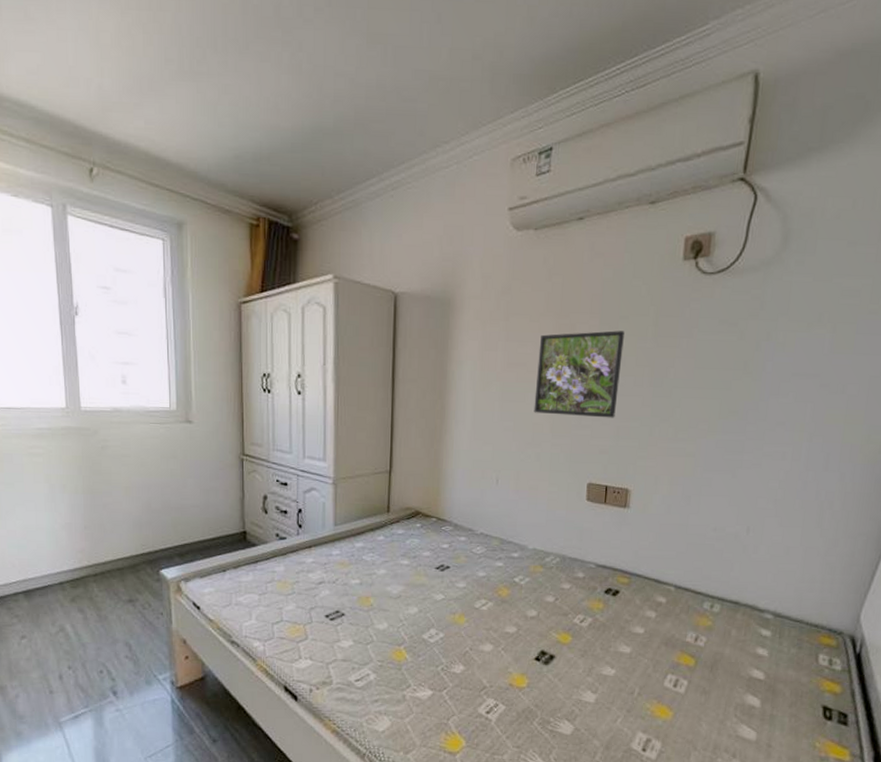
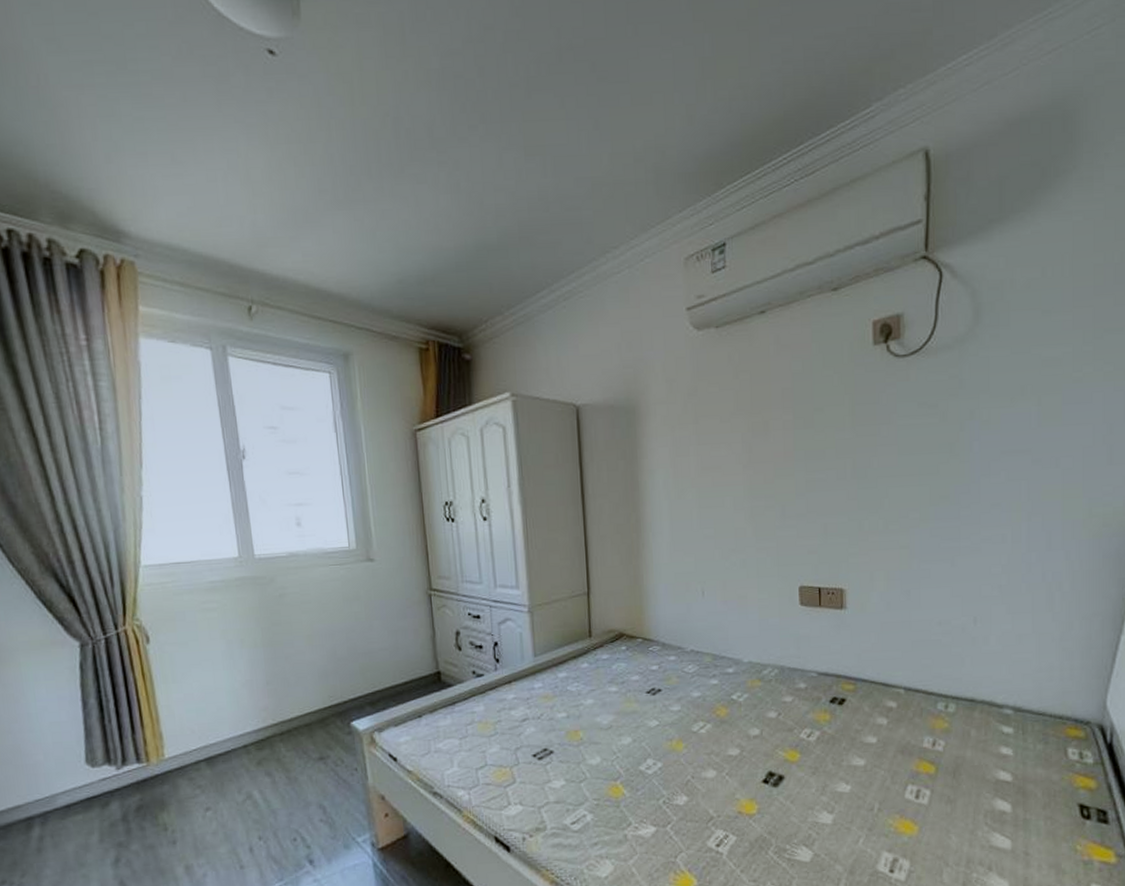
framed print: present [534,330,624,418] -> none [733,423,821,517]

